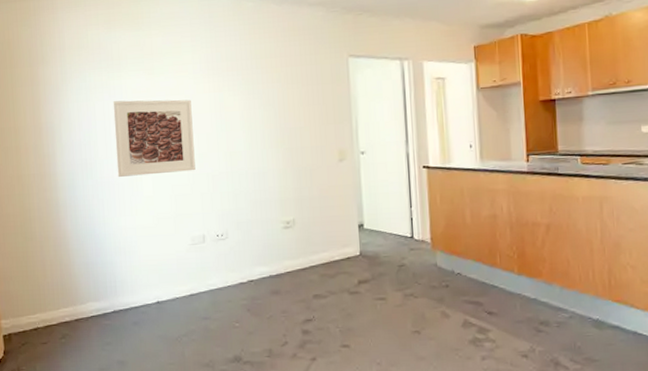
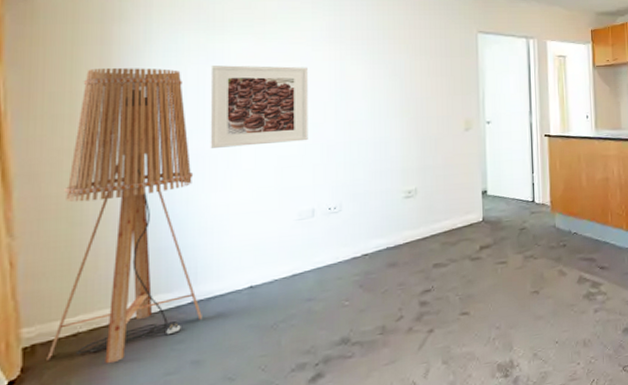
floor lamp: none [18,105,123,356] -> present [46,67,202,364]

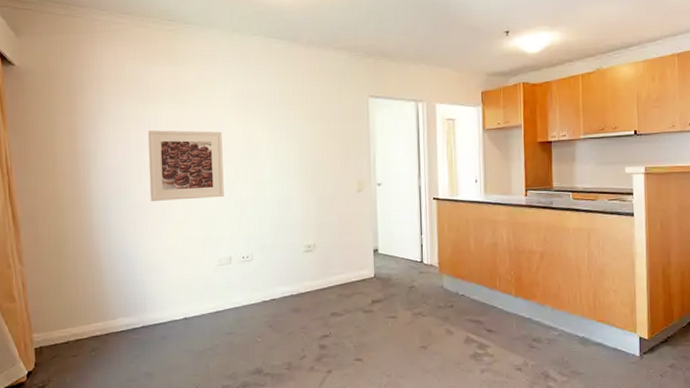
floor lamp: present [46,67,202,364] -> none [50,132,151,368]

